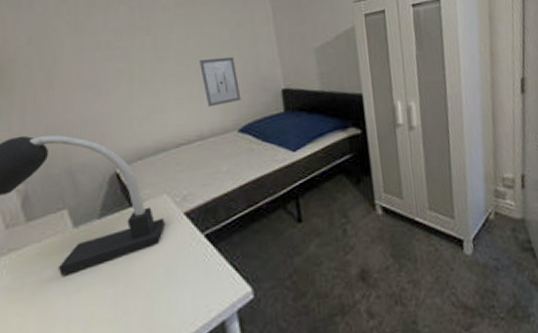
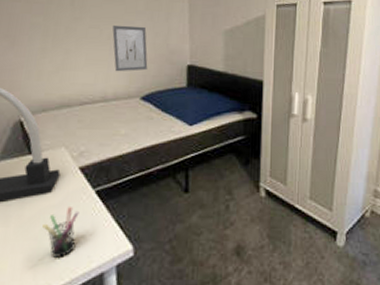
pen holder: none [154,256,192,313] -> present [42,207,80,257]

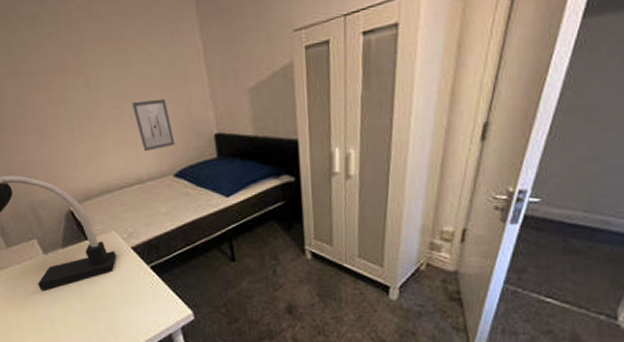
pen holder: present [42,207,80,257] -> none [112,282,144,324]

